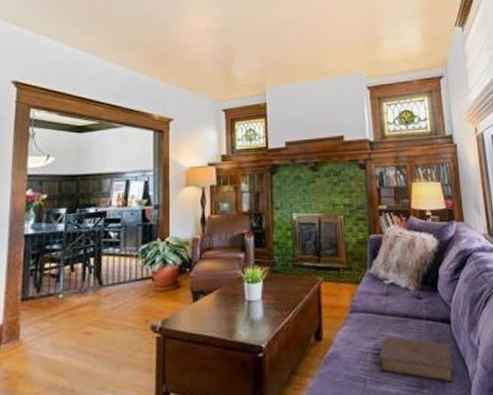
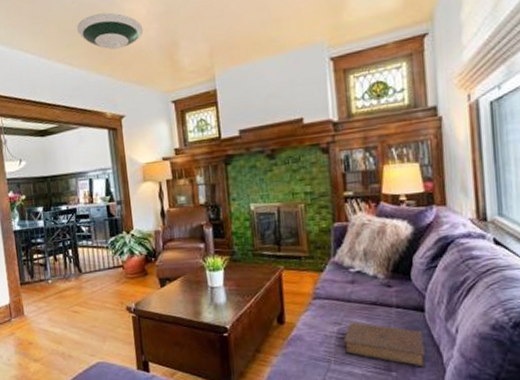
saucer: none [134,23,201,56] -> present [77,13,144,50]

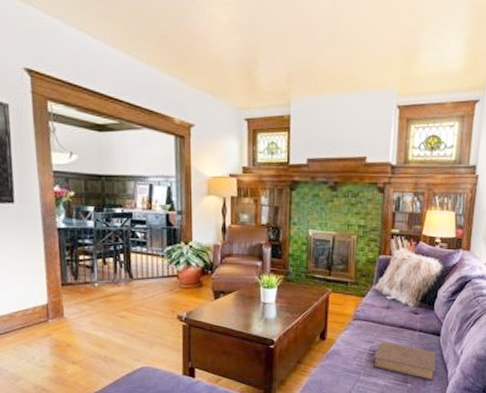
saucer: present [77,13,144,50] -> none [150,9,223,53]

